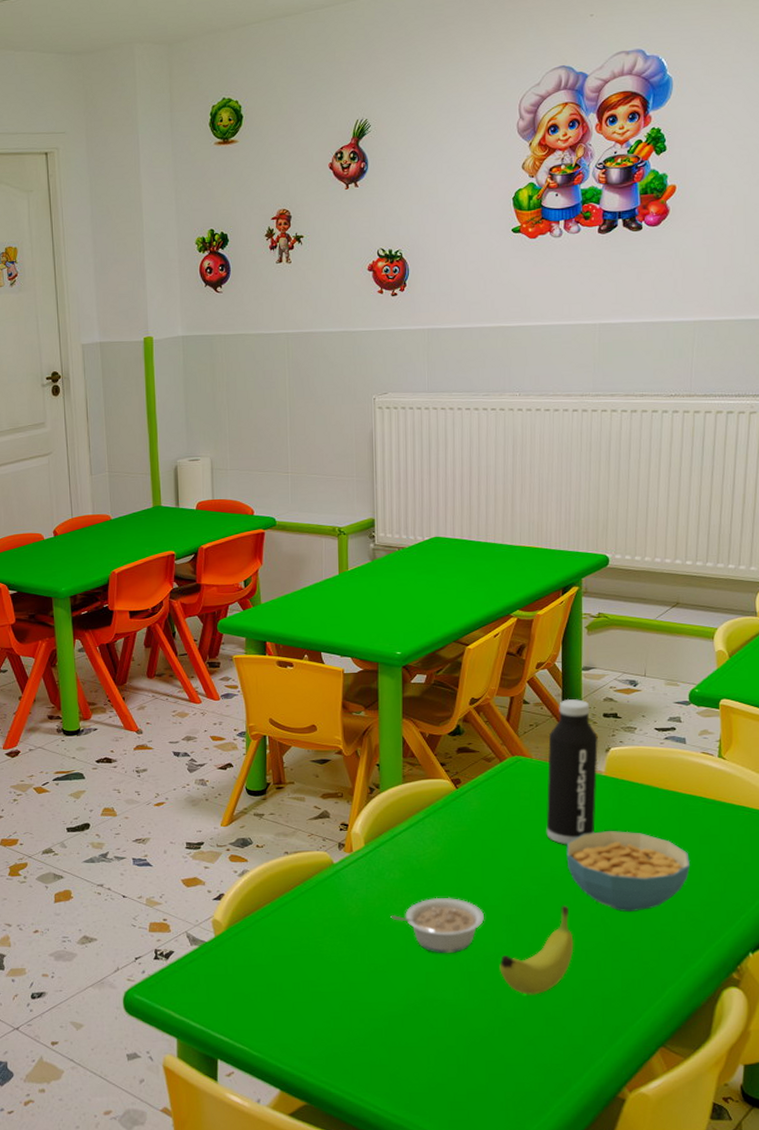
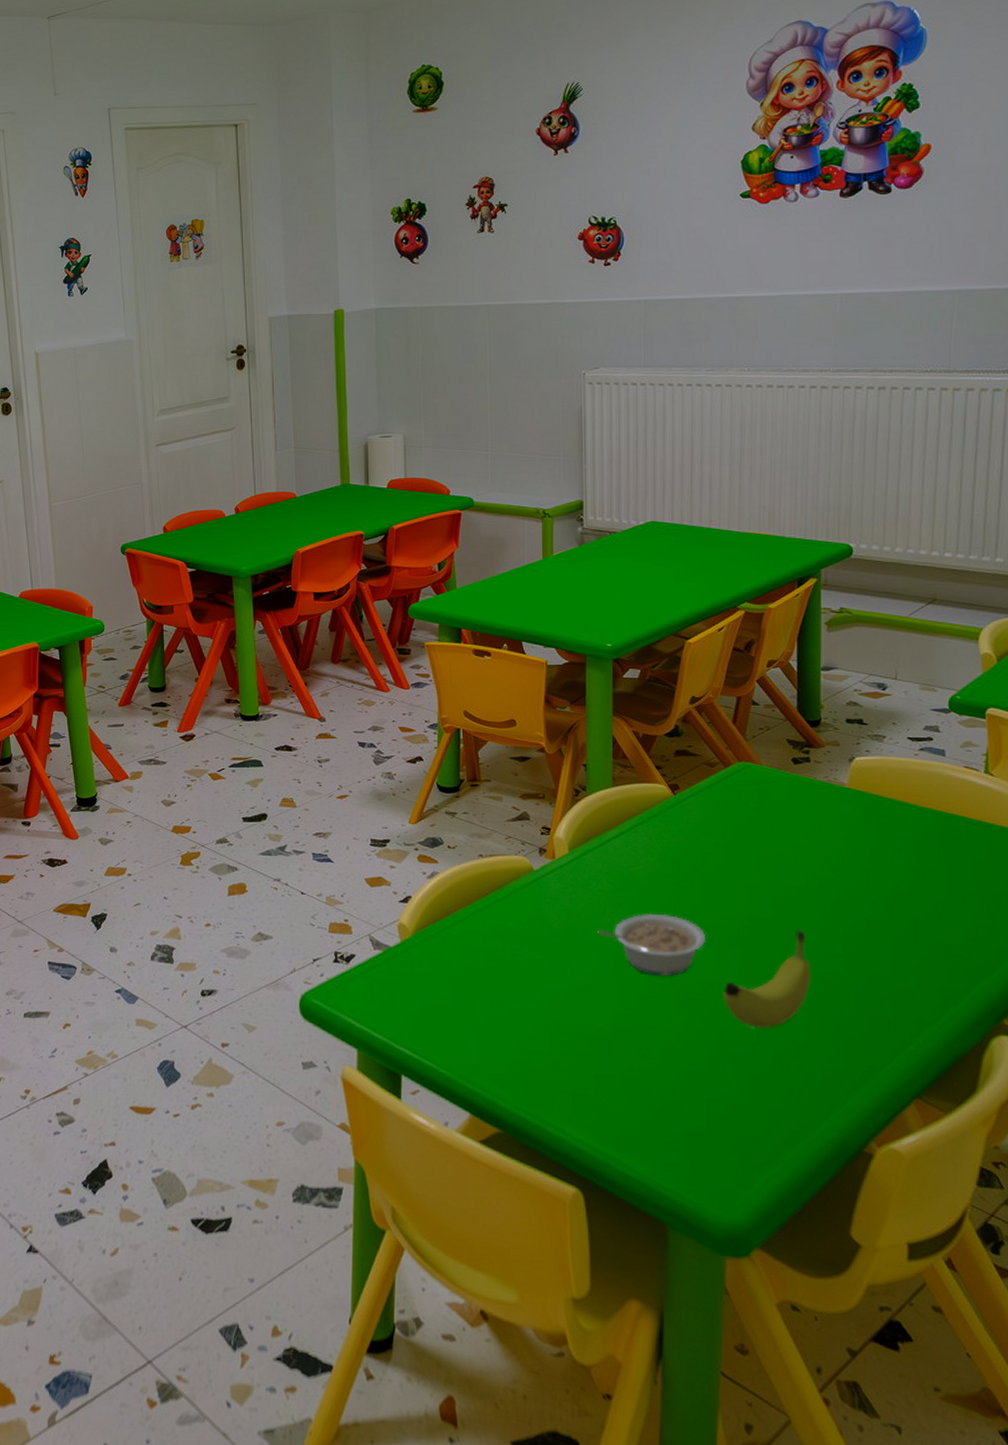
water bottle: present [546,698,598,845] -> none [778,701,840,863]
cereal bowl: present [566,831,691,913] -> none [802,850,952,943]

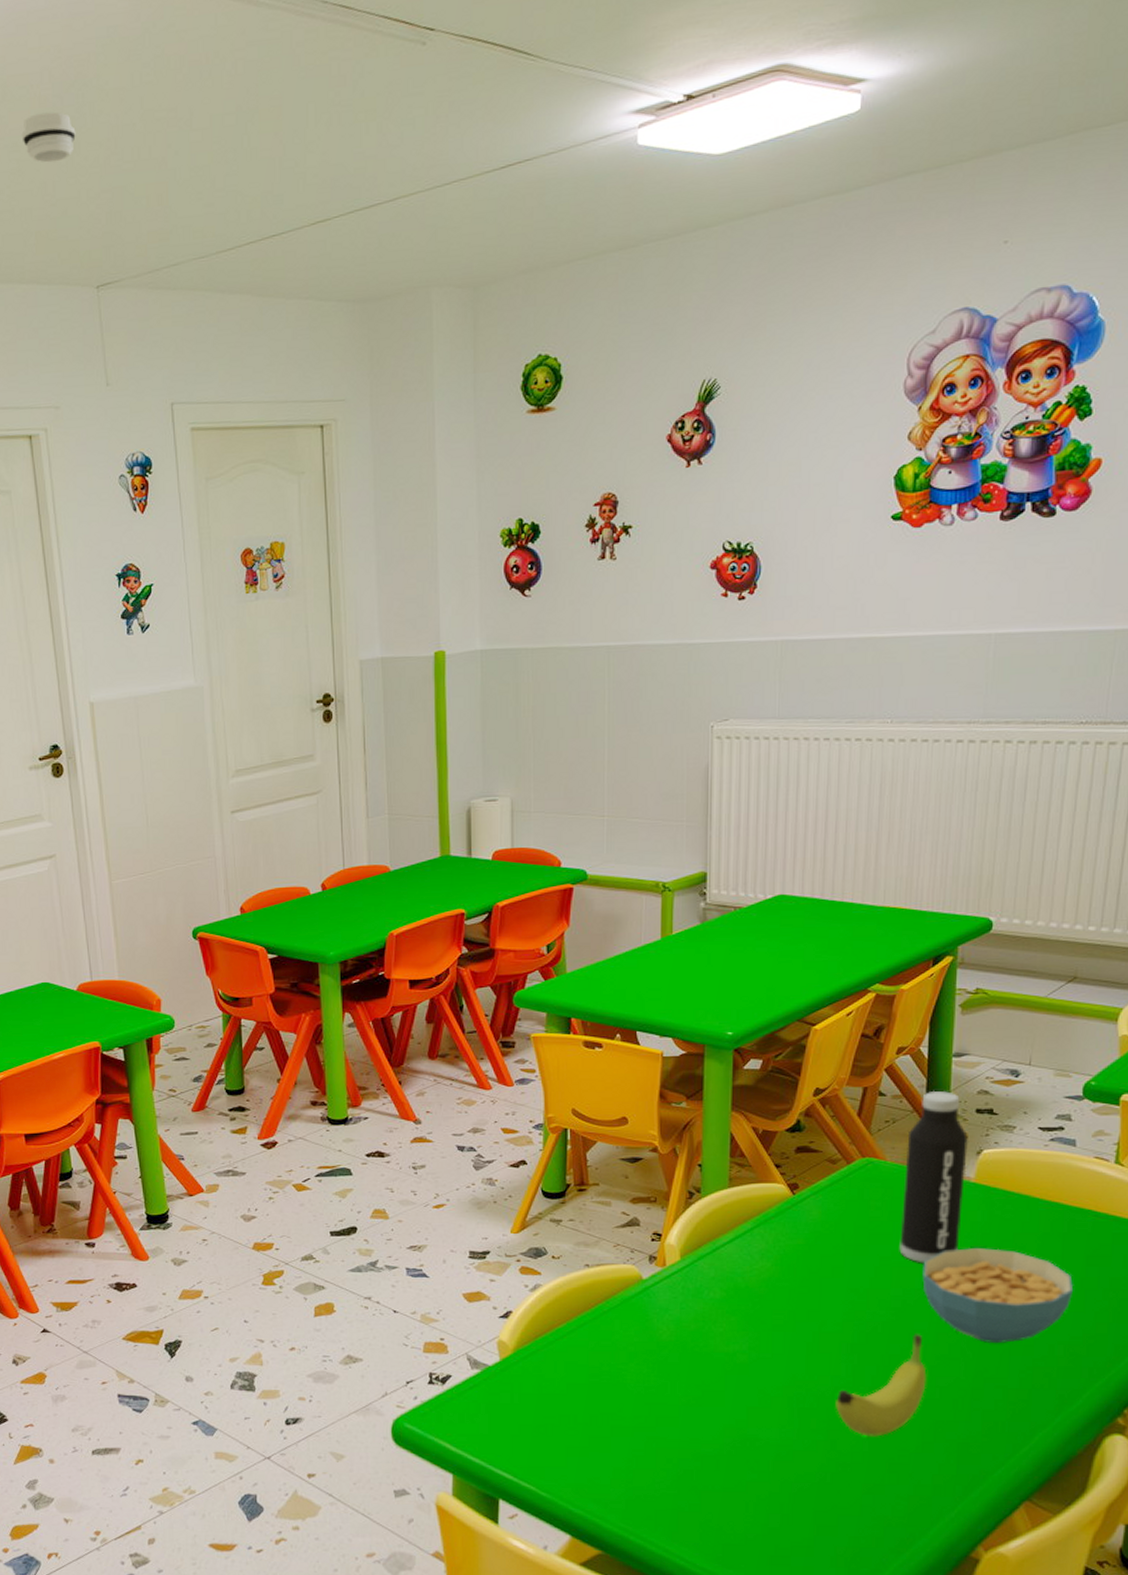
legume: present [597,913,705,976] -> none [708,1321,820,1386]
water bottle: none [778,701,840,863] -> present [899,1090,968,1263]
cereal bowl: none [802,850,952,943] -> present [922,1248,1074,1344]

